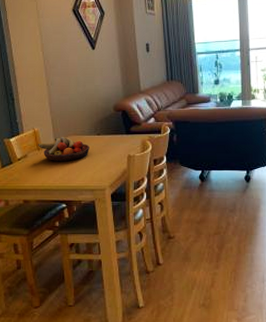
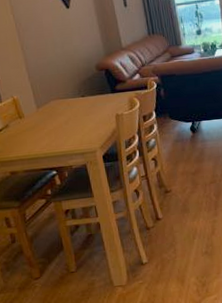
fruit bowl: present [38,136,89,162] -> none [19,101,75,129]

